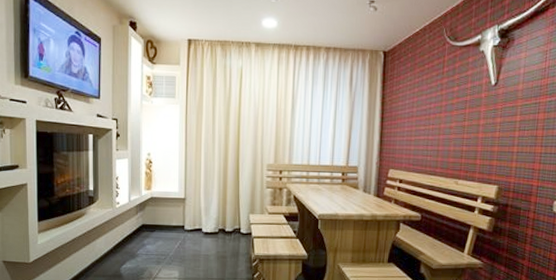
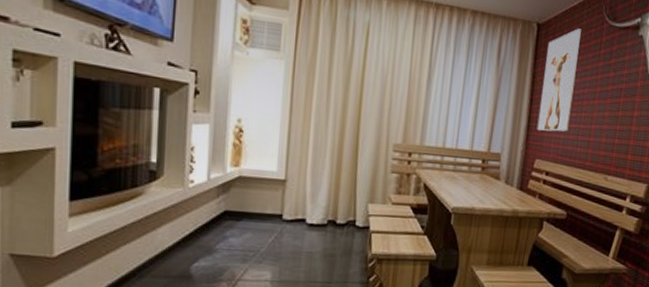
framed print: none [389,51,424,144] -> present [536,28,581,132]

